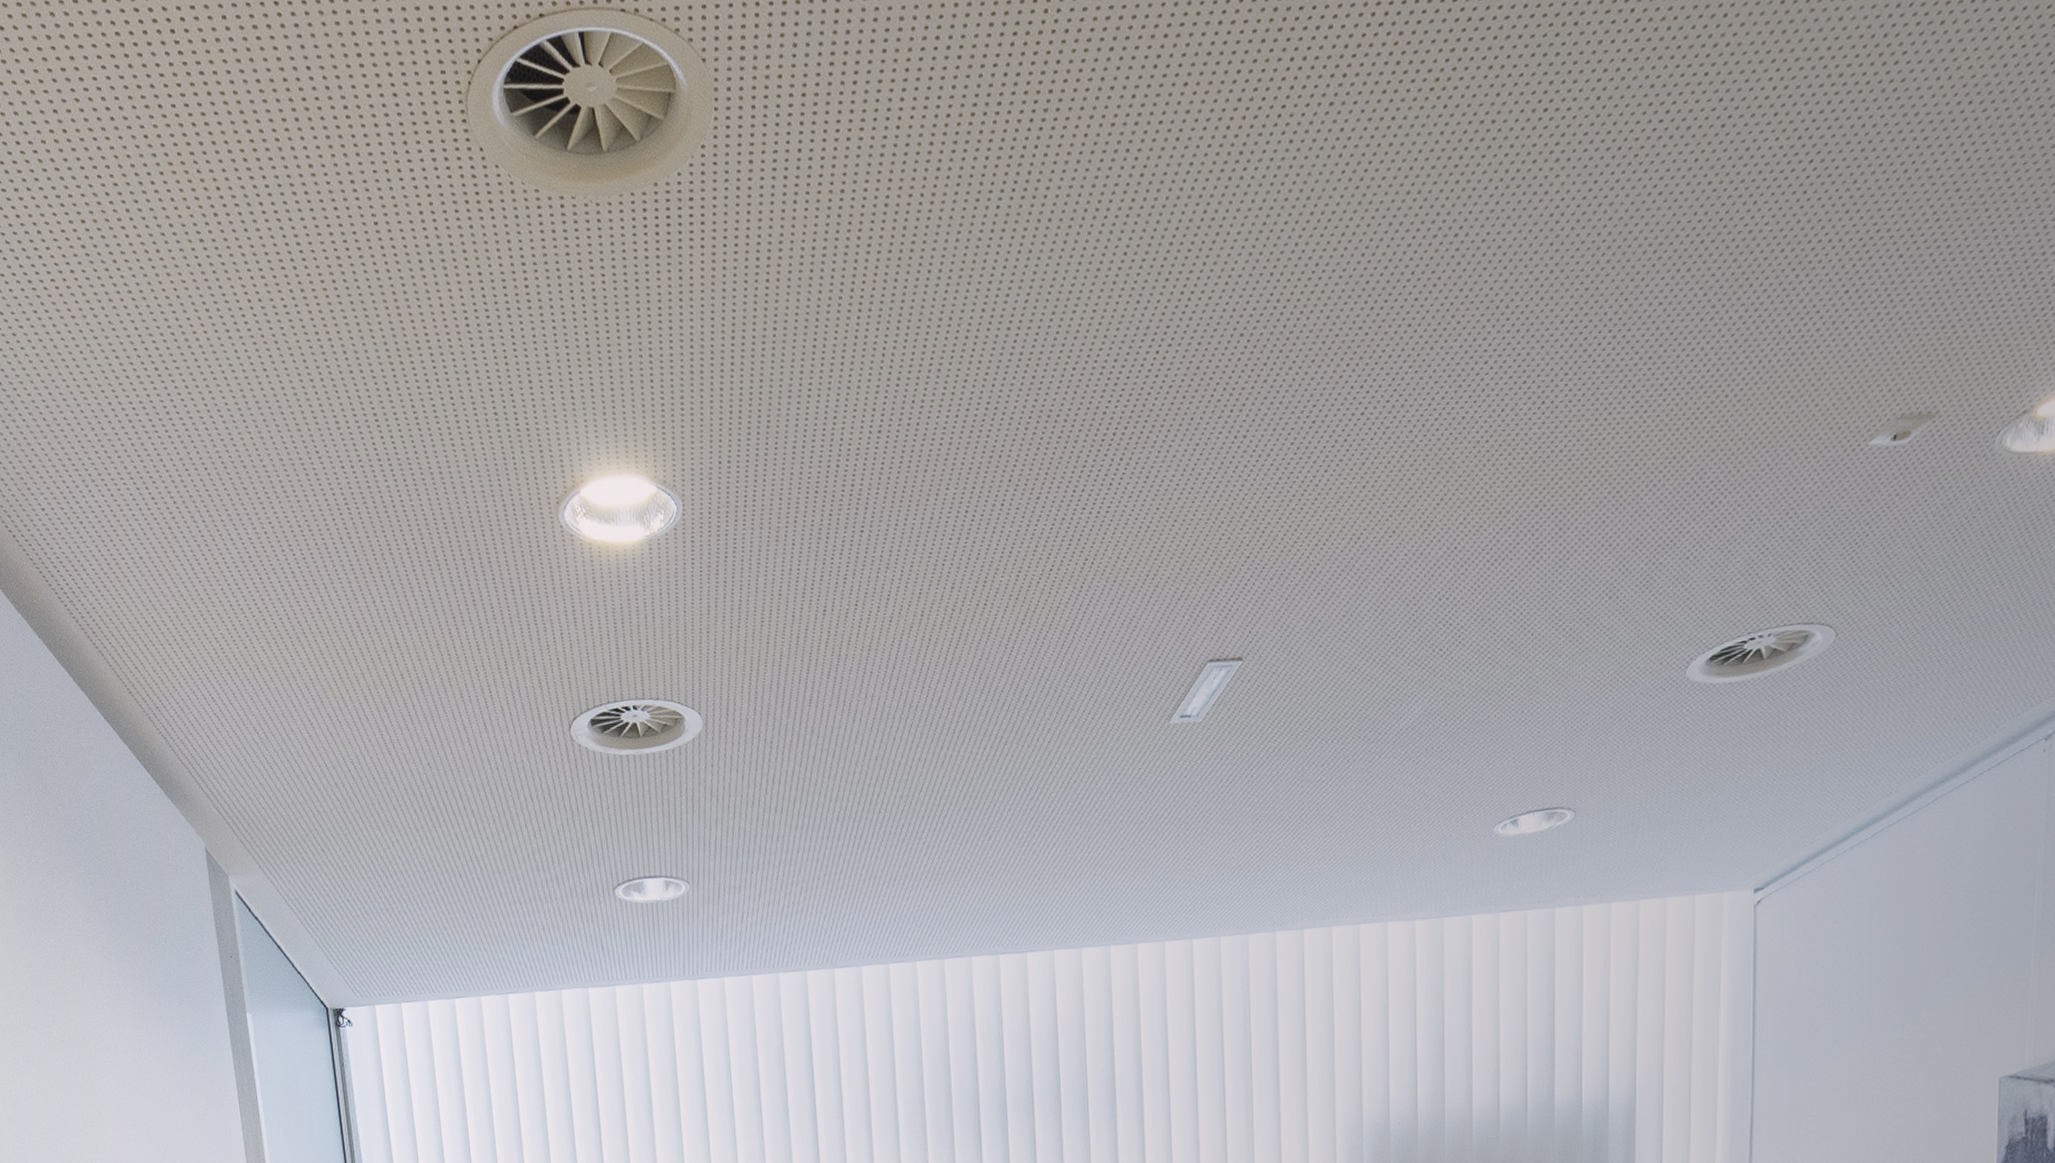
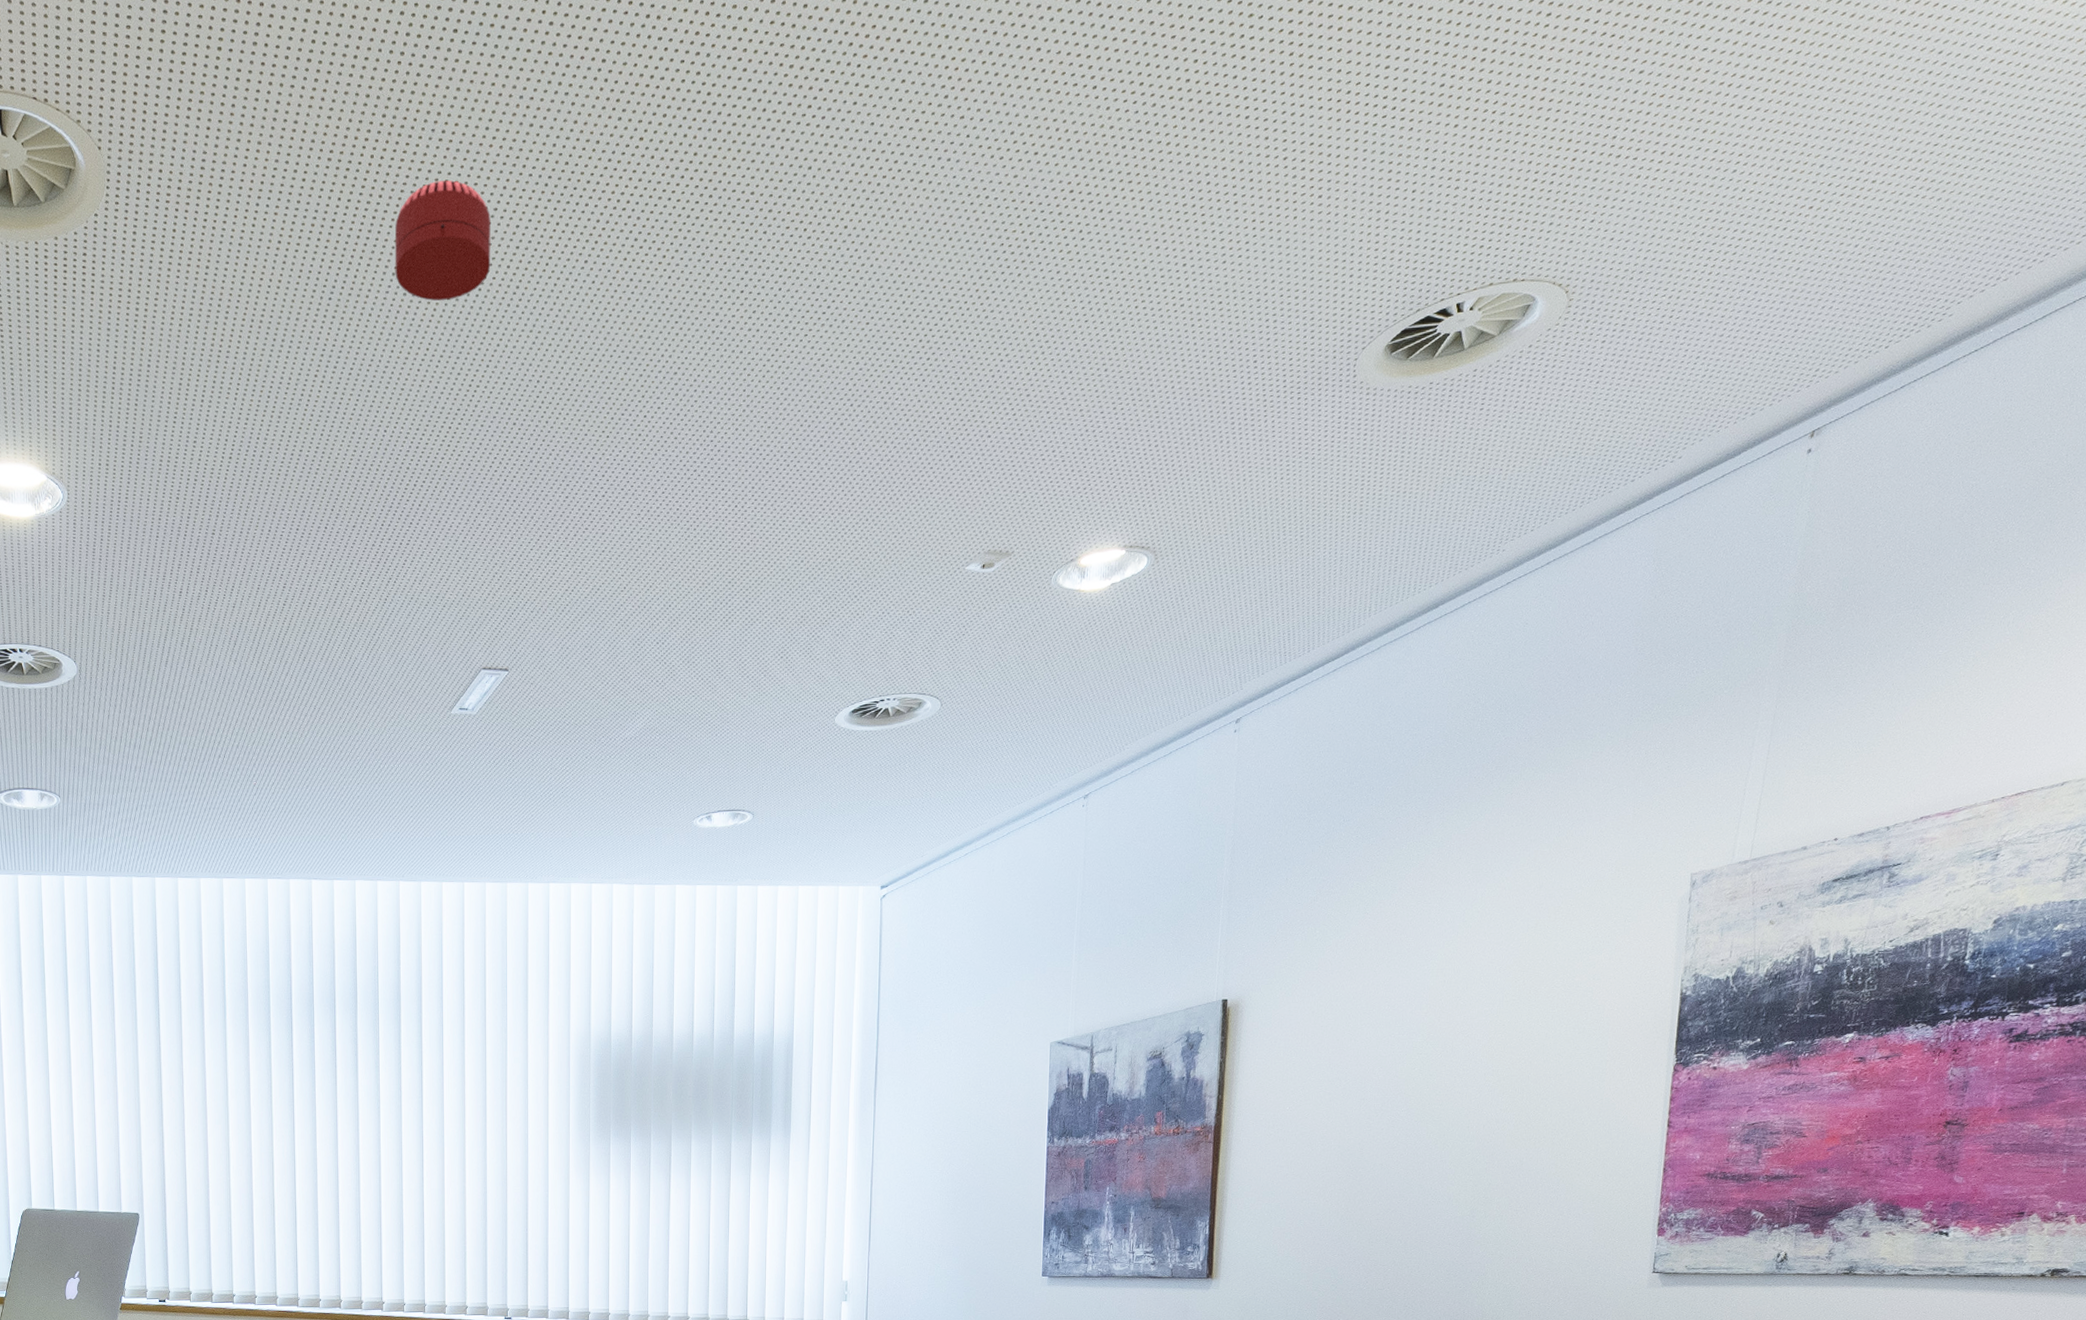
smoke detector: none [1078,24,1205,190] -> present [394,180,491,301]

